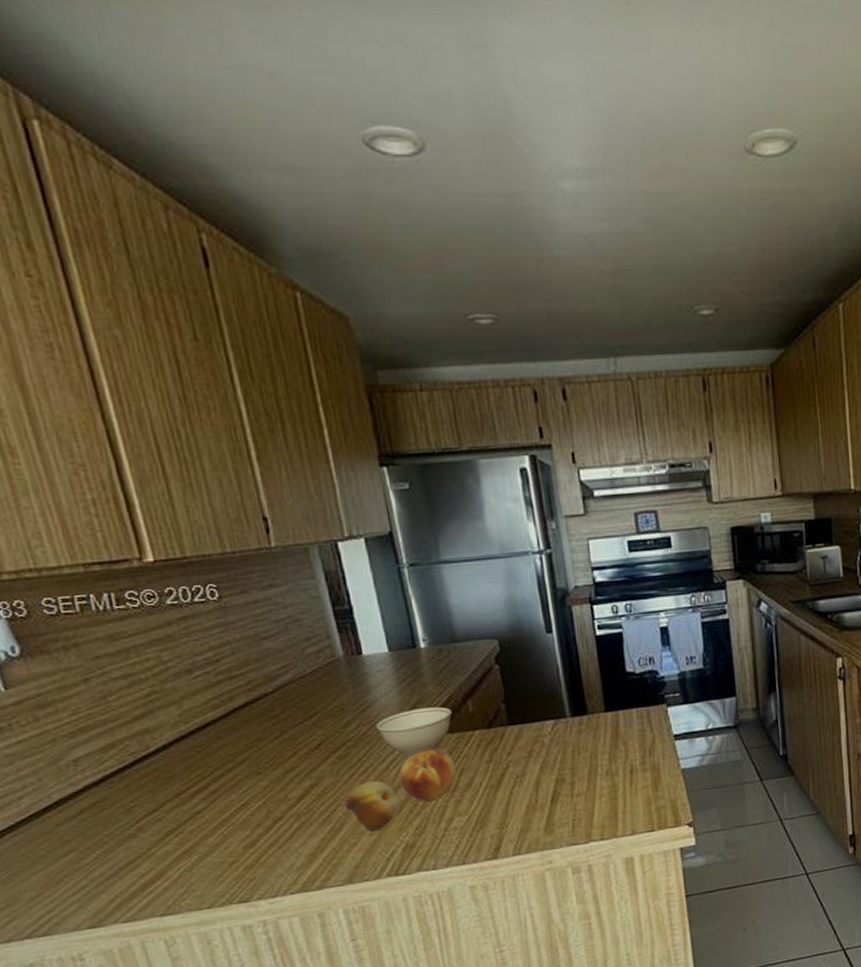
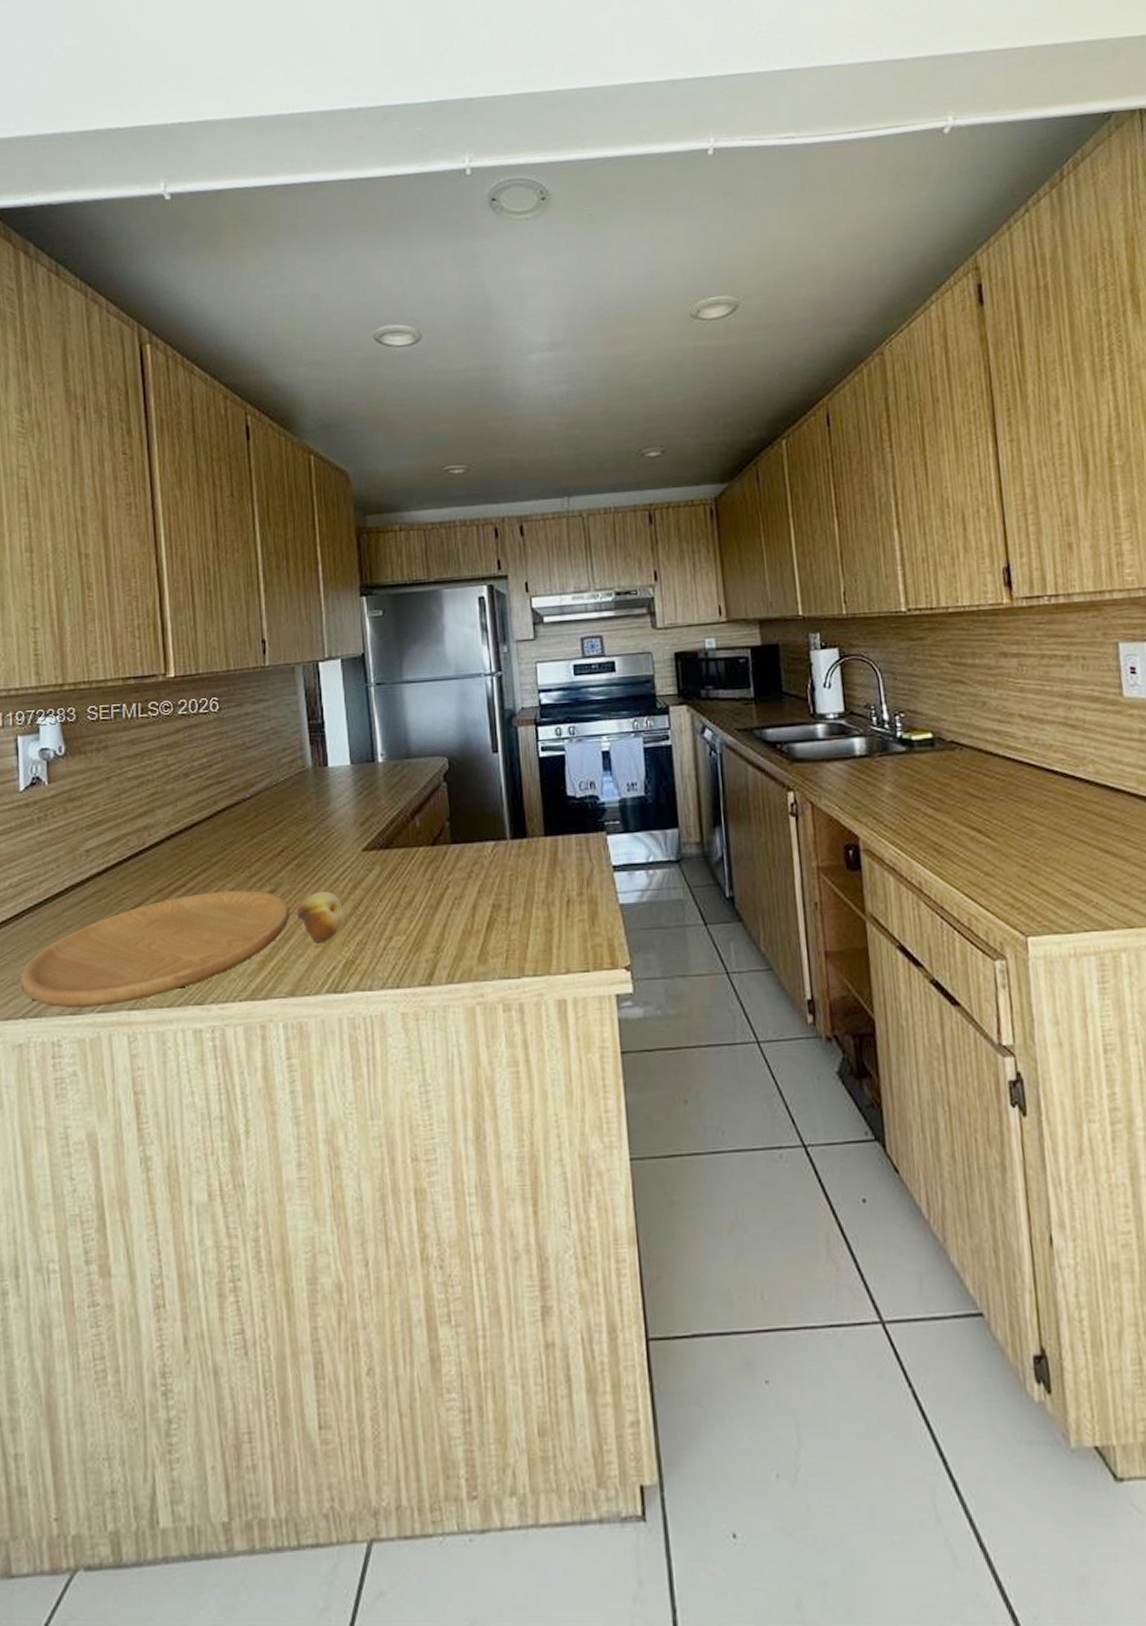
cutting board: none [15,786,337,923] -> present [21,889,289,1008]
bowl: present [375,706,452,759] -> none [332,820,400,871]
fruit: present [399,747,458,802] -> none [347,861,400,917]
toaster: present [795,542,843,587] -> none [741,669,793,714]

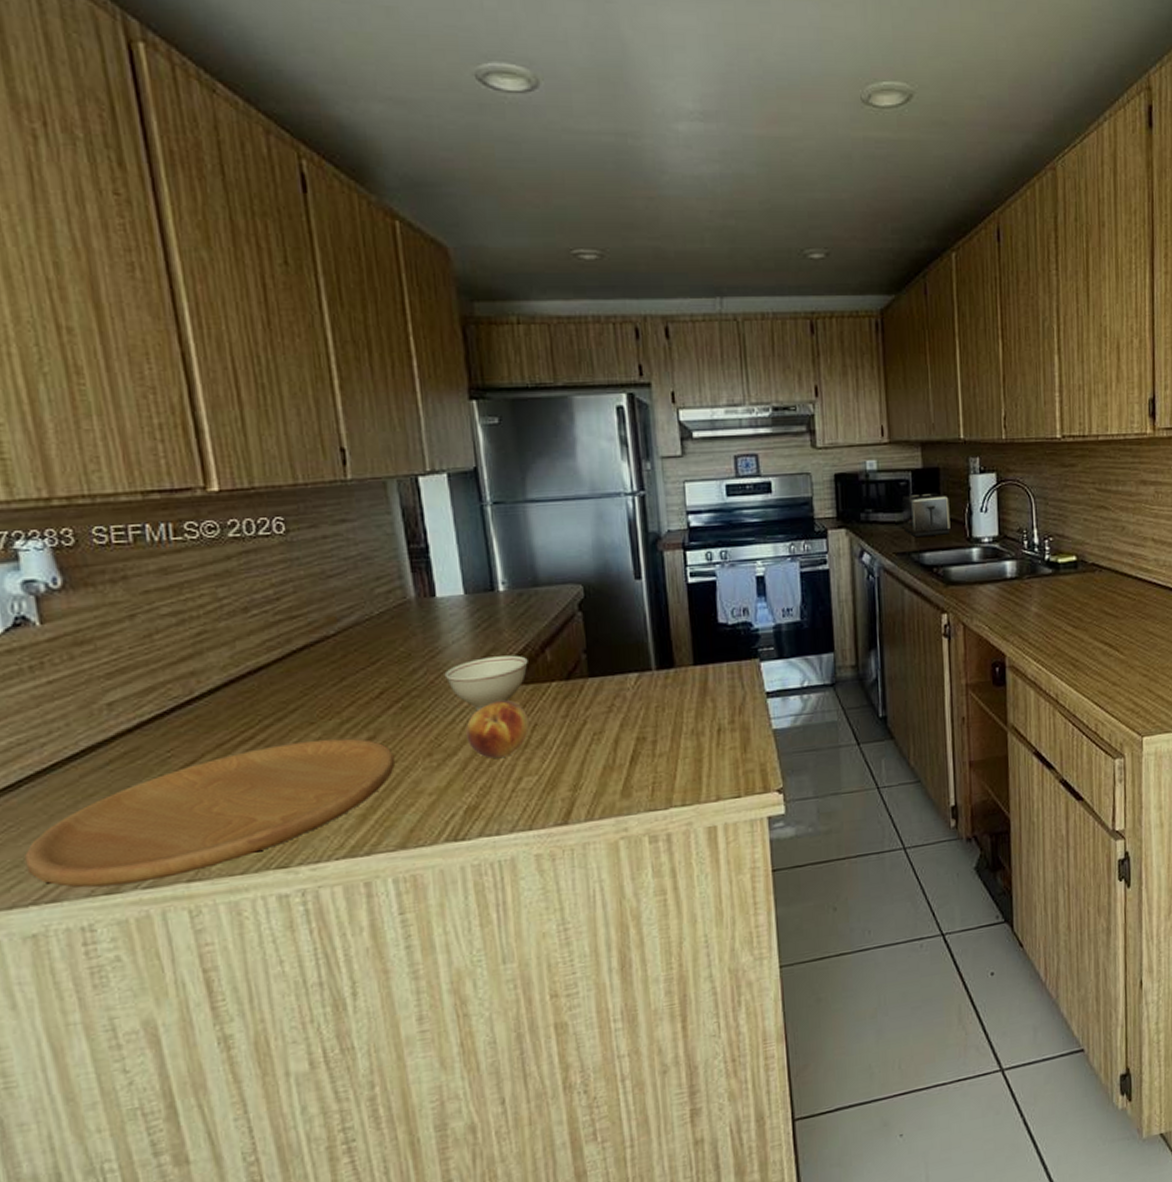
fruit: present [296,890,343,944] -> none [403,734,462,791]
bowl: none [332,820,400,871] -> present [444,655,528,711]
fruit: none [347,861,400,917] -> present [466,699,530,759]
toaster: none [741,669,793,714] -> present [901,492,951,538]

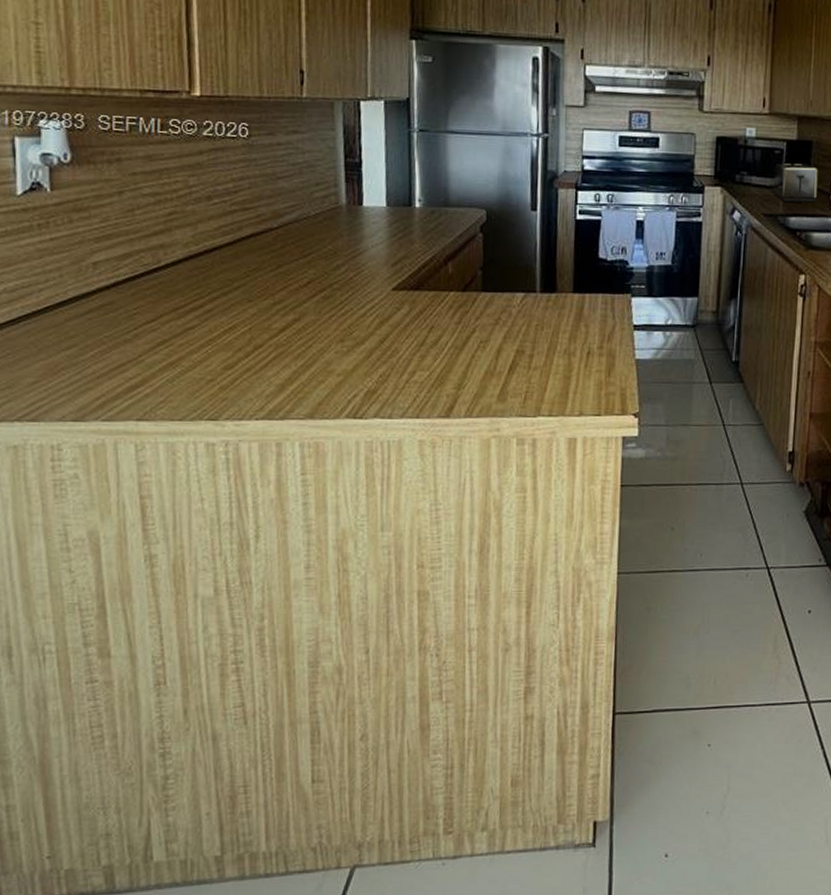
cutting board: present [25,738,395,888] -> none [16,315,313,416]
bowl: present [444,655,528,711] -> none [362,263,433,309]
fruit: present [466,699,530,759] -> none [374,301,428,353]

